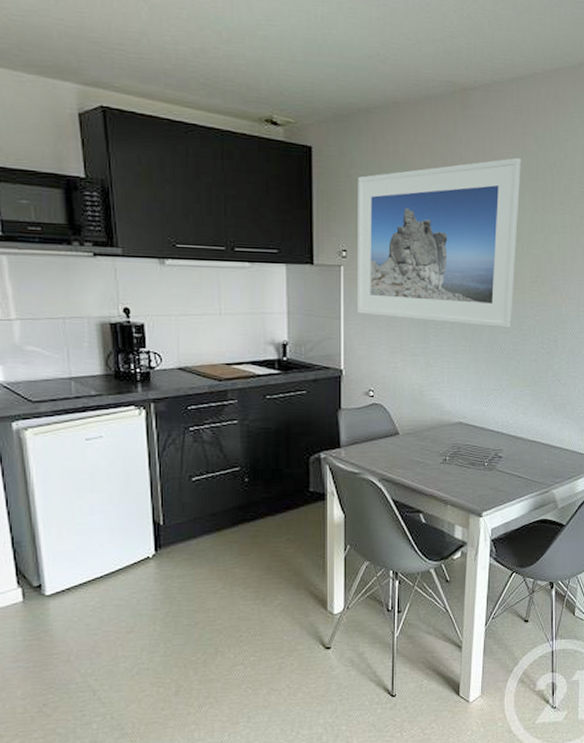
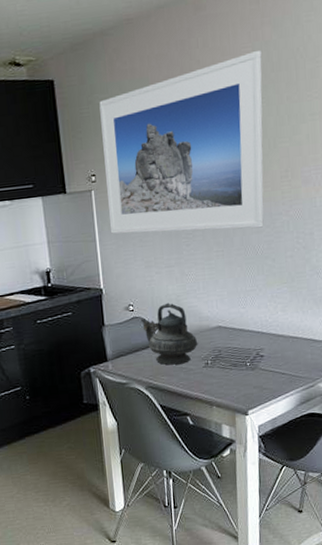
teapot: none [380,392,438,458] -> present [140,302,198,365]

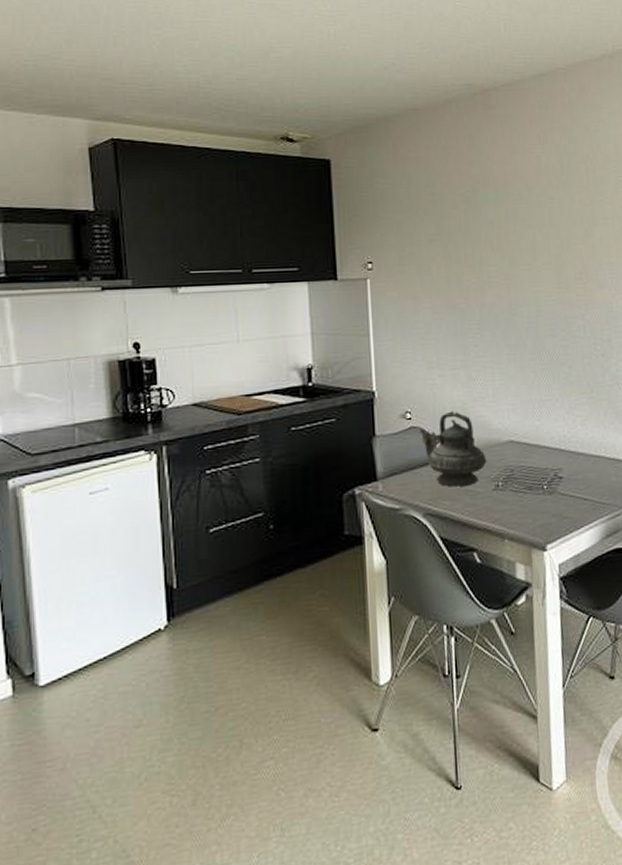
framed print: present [99,50,264,234] -> none [380,152,559,332]

